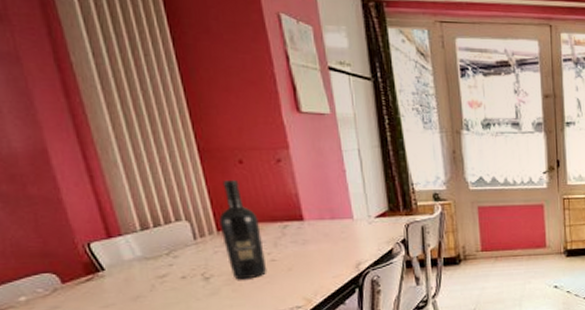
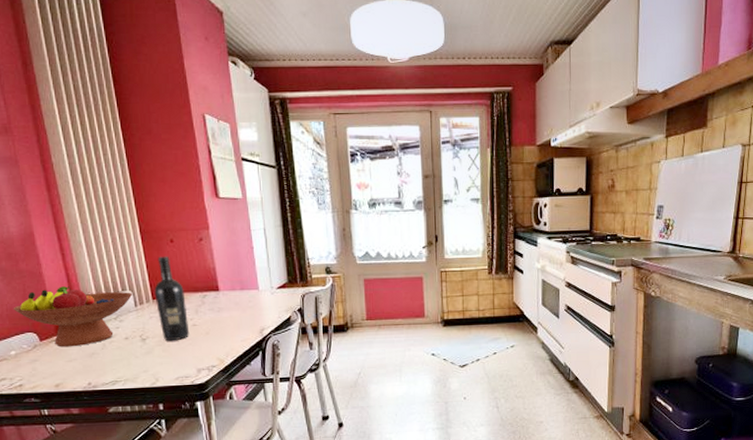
fruit bowl: none [20,216,191,291] -> present [13,286,133,347]

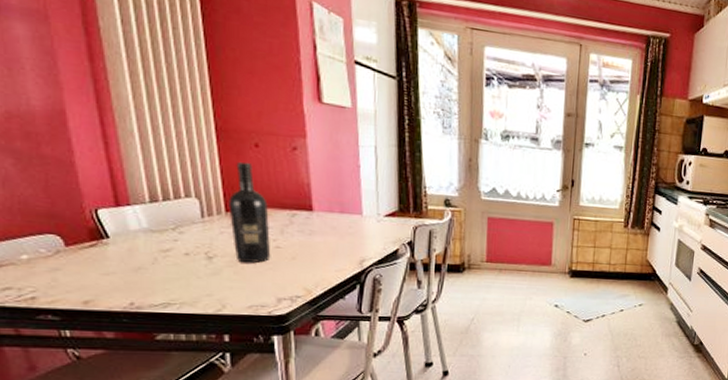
fruit bowl: present [13,286,133,347] -> none [28,182,200,258]

